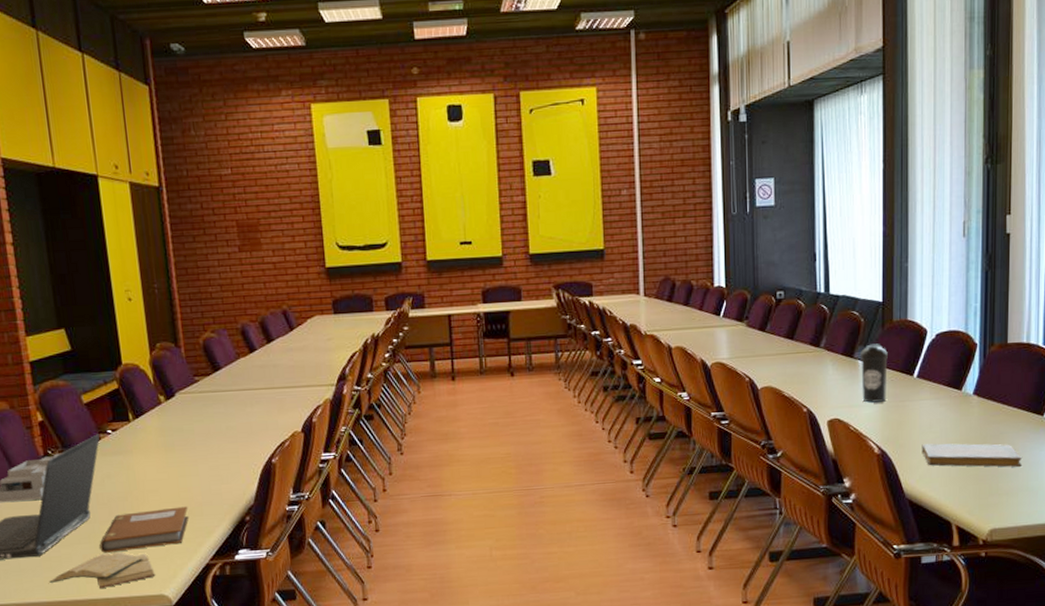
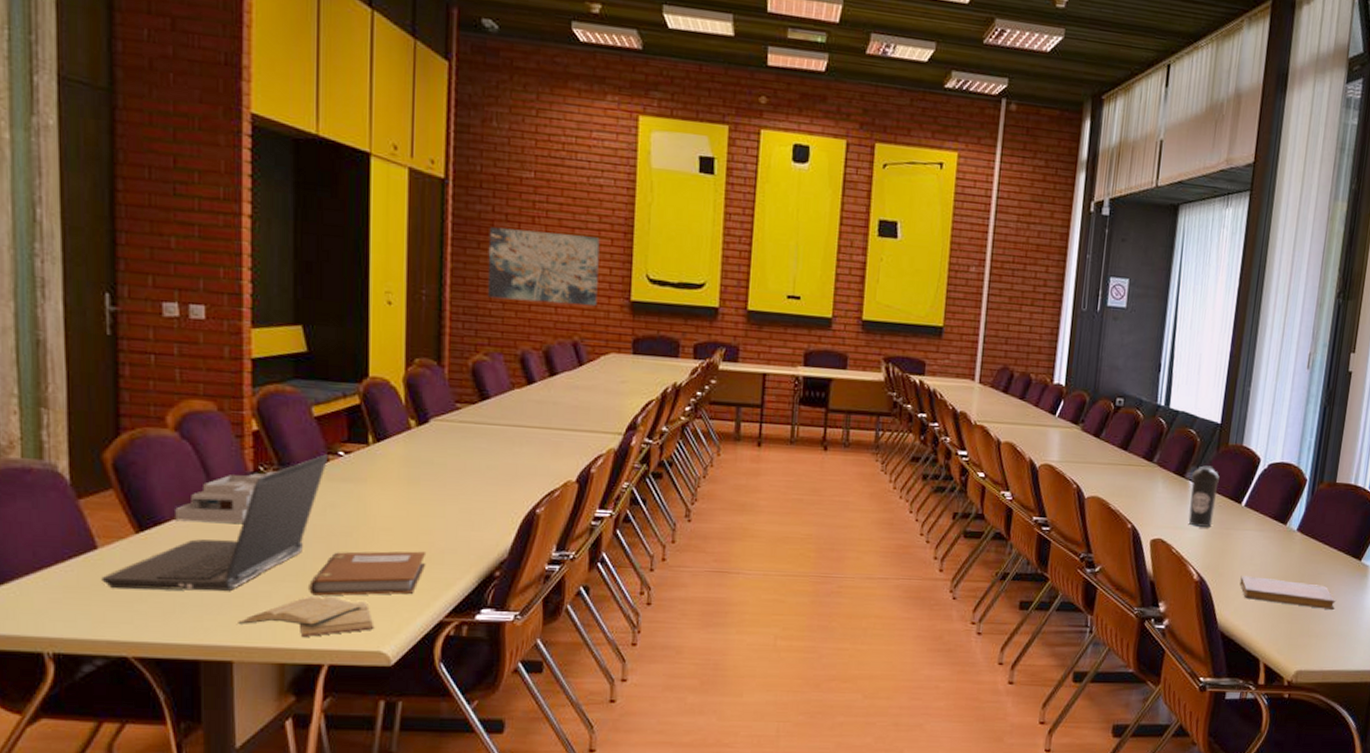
wall art: none [200,216,298,283] -> present [487,227,600,307]

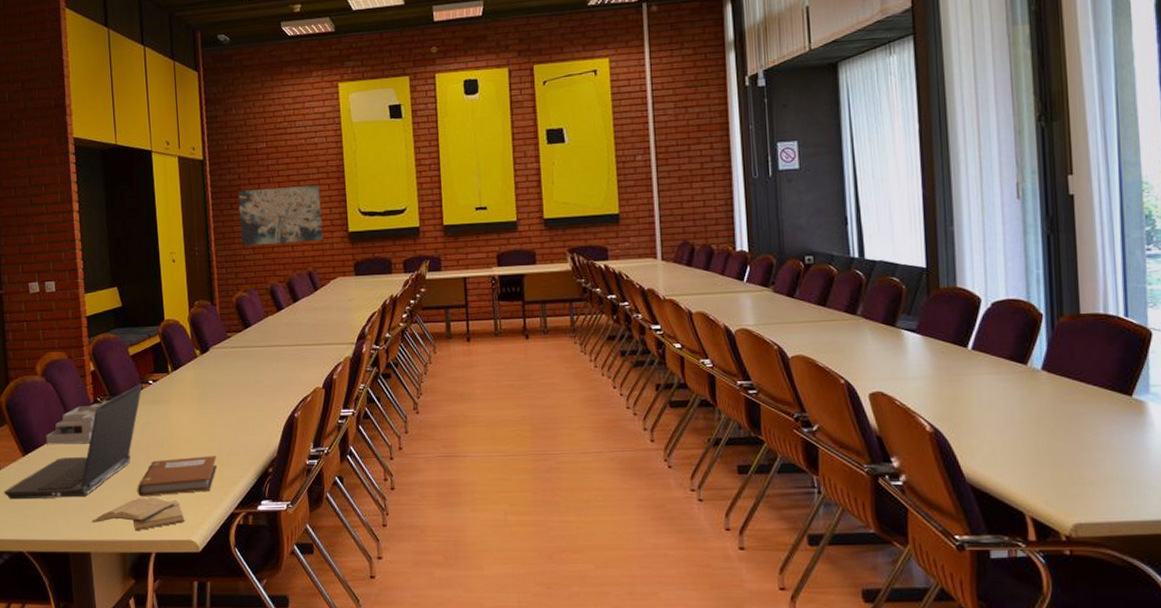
water bottle: present [1188,465,1219,527] -> none [902,312,937,376]
notebook: present [1240,576,1335,610] -> none [982,423,1110,453]

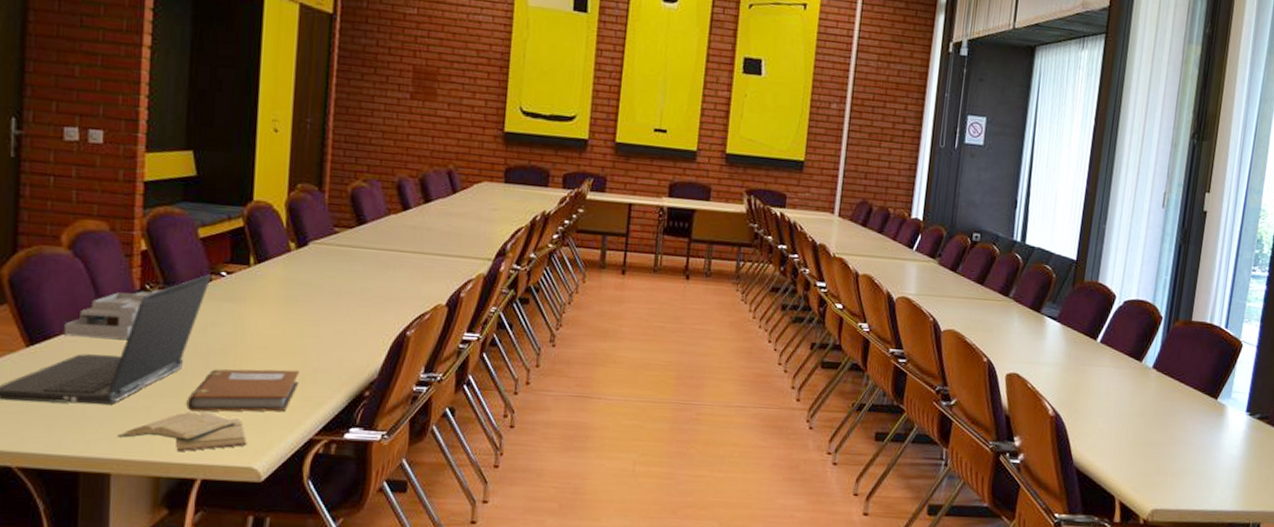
wall art: present [238,185,323,246] -> none [368,60,477,137]

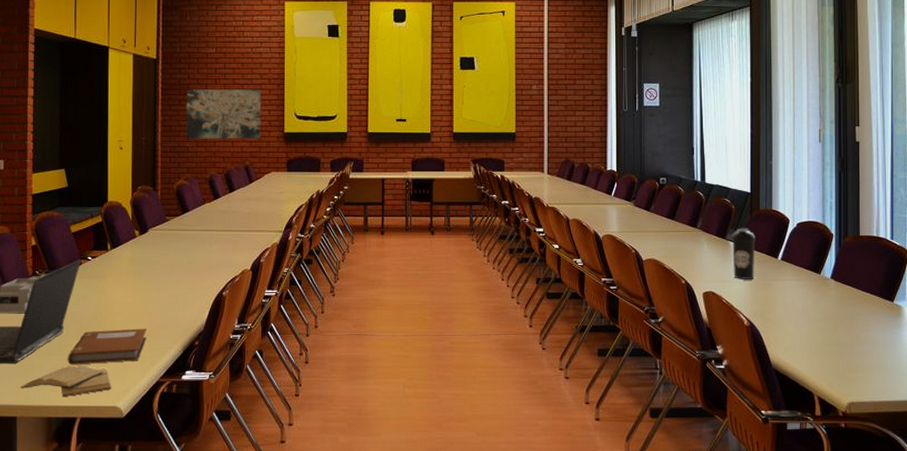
wall art: none [368,60,477,137] -> present [185,89,261,139]
water bottle: none [1043,301,1075,363] -> present [731,228,756,279]

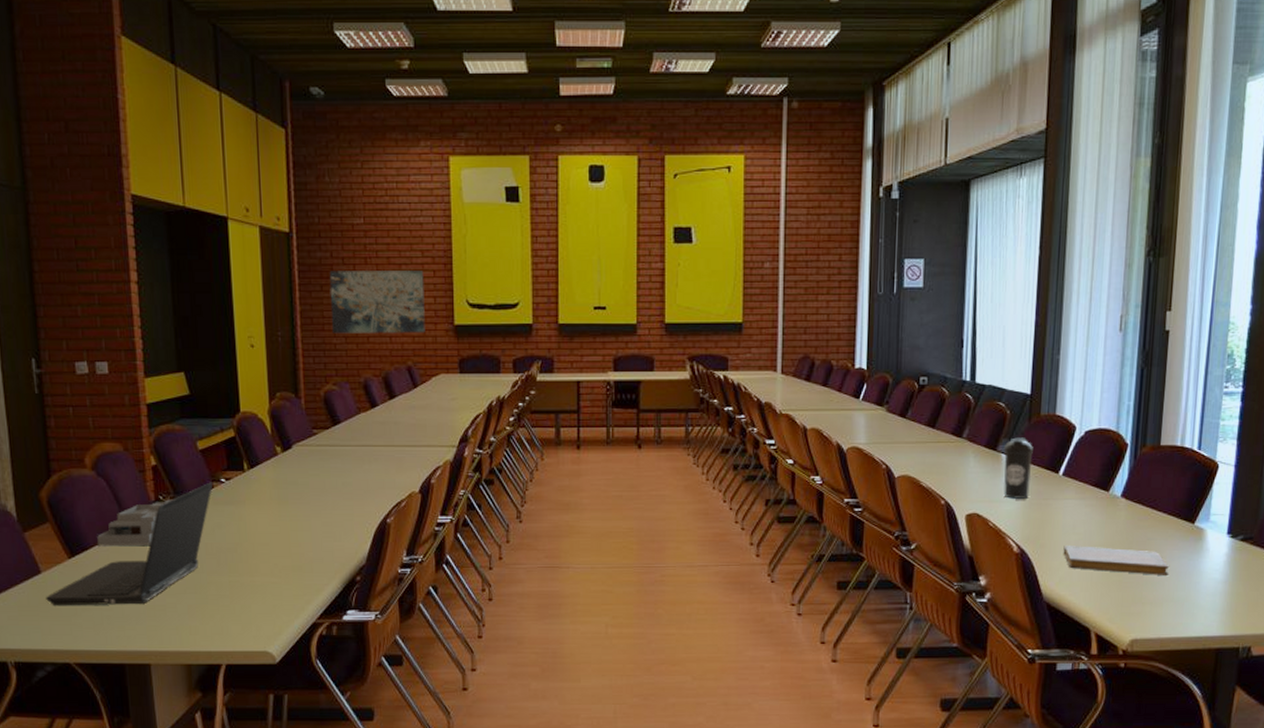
diary: present [20,365,112,397] -> none [152,605,260,642]
notebook: present [68,328,147,365] -> none [205,562,299,605]
notebook: none [786,320,876,346] -> present [1063,546,1169,575]

